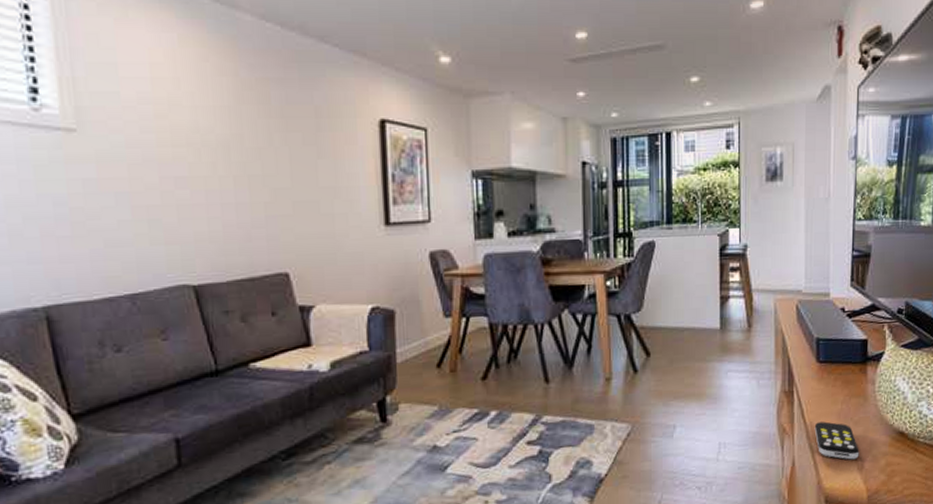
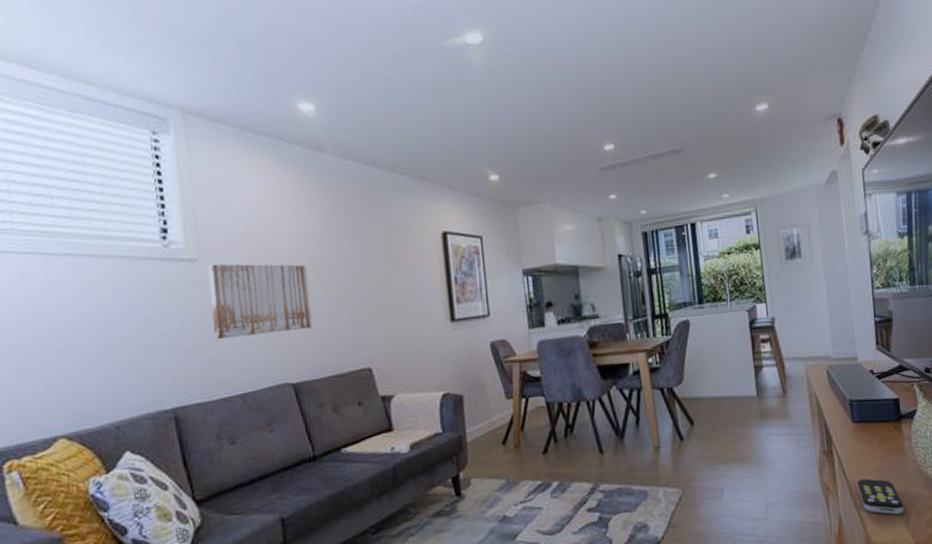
wall art: none [89,136,220,227] -> present [207,263,313,339]

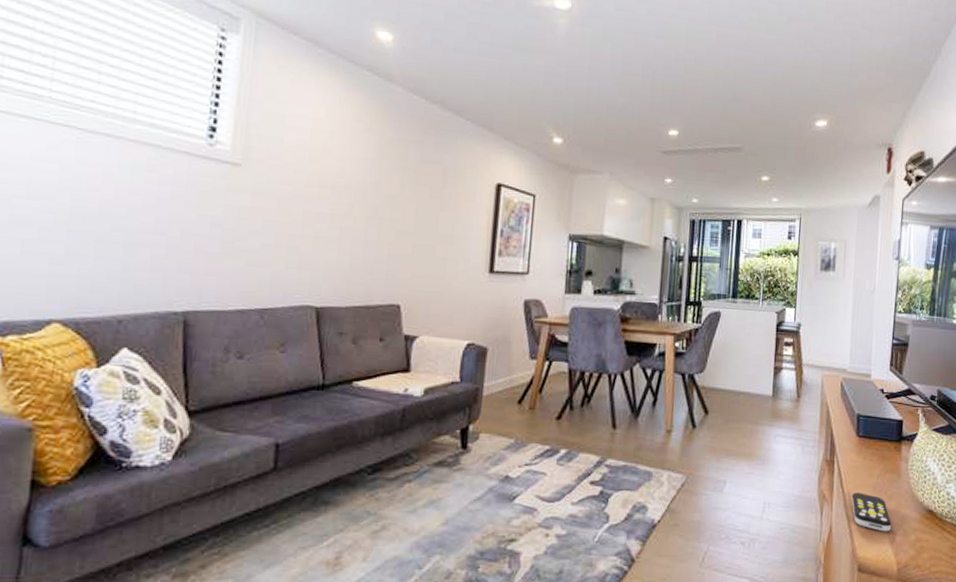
wall art: present [207,263,313,339] -> none [244,171,354,255]

